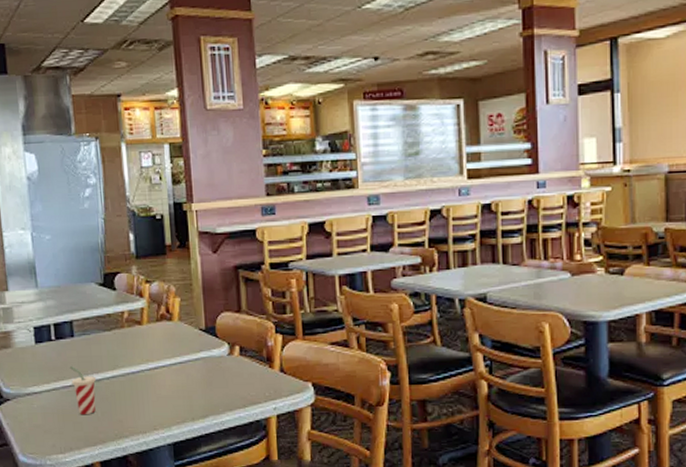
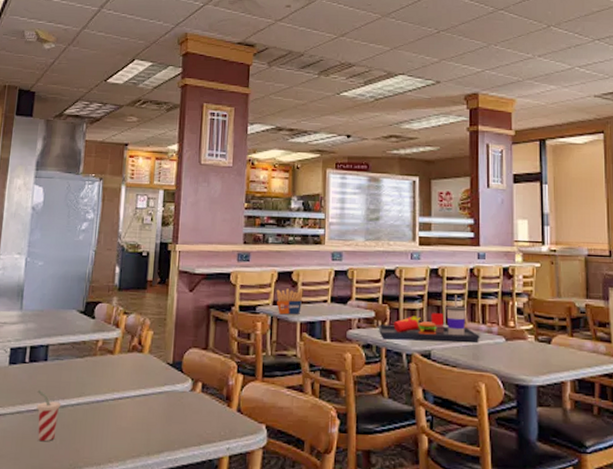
french fries: none [309,239,339,269] -> present [276,288,303,315]
food tray: none [425,231,542,285] -> present [378,295,480,342]

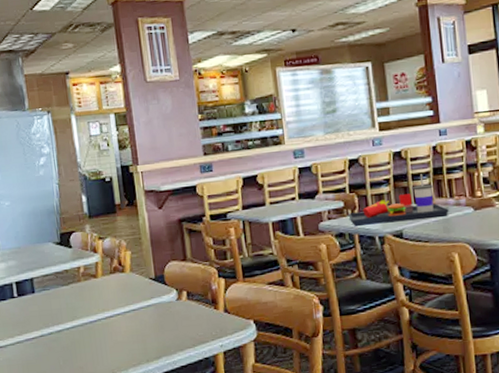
beverage cup: present [37,390,62,442] -> none [31,320,58,365]
french fries: present [276,288,303,315] -> none [244,190,271,218]

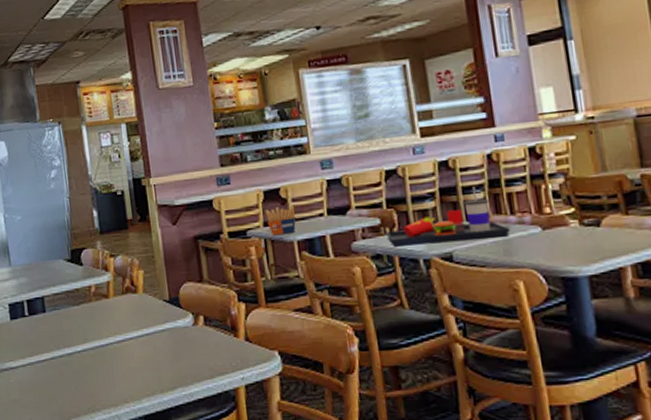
french fries: none [244,190,271,218] -> present [265,205,296,236]

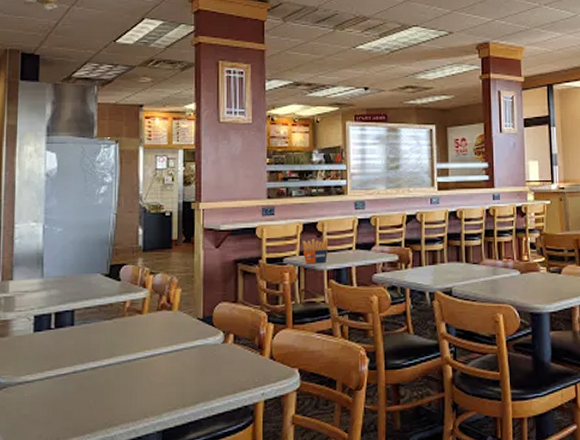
food tray: present [386,186,510,247] -> none [402,234,497,280]

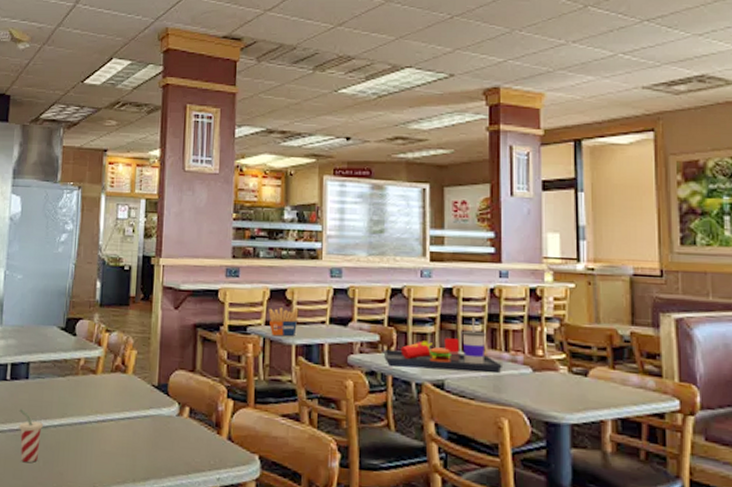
beverage cup: none [65,354,92,404] -> present [19,409,44,463]
food tray: none [402,234,497,280] -> present [383,318,502,372]

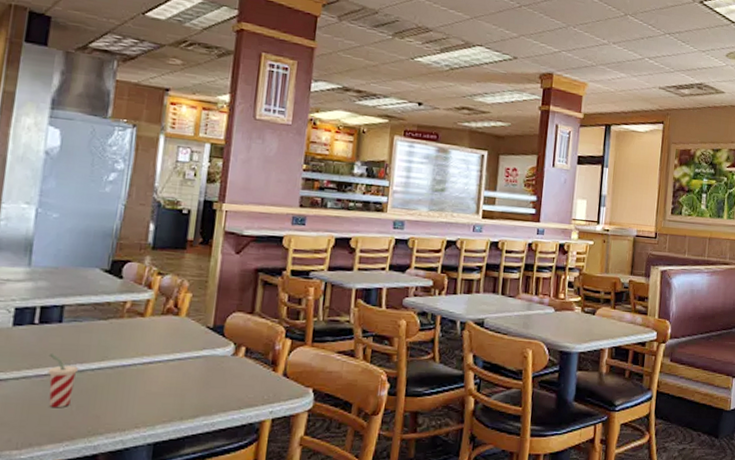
french fries: present [269,307,299,337] -> none [332,254,361,281]
food tray: present [383,318,502,372] -> none [435,267,532,312]

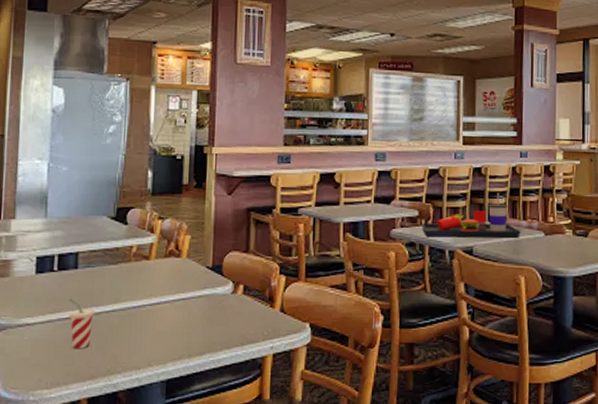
food tray: none [435,267,532,312] -> present [421,193,521,238]

